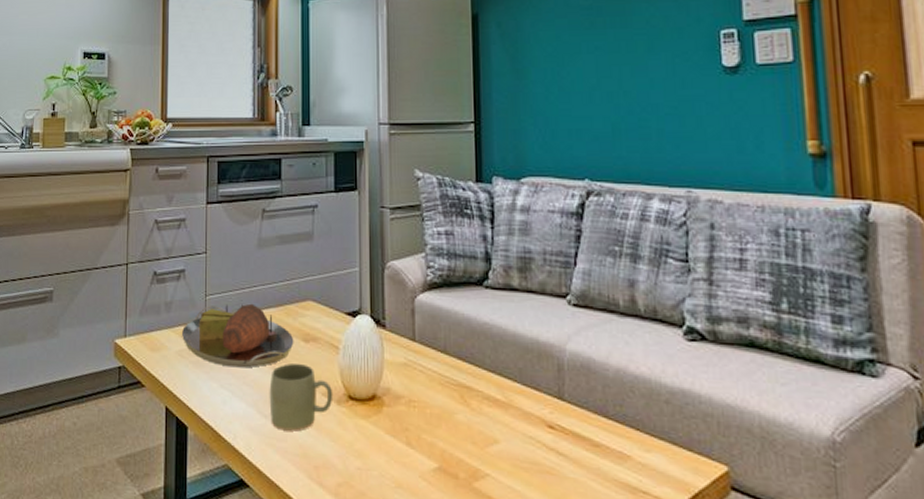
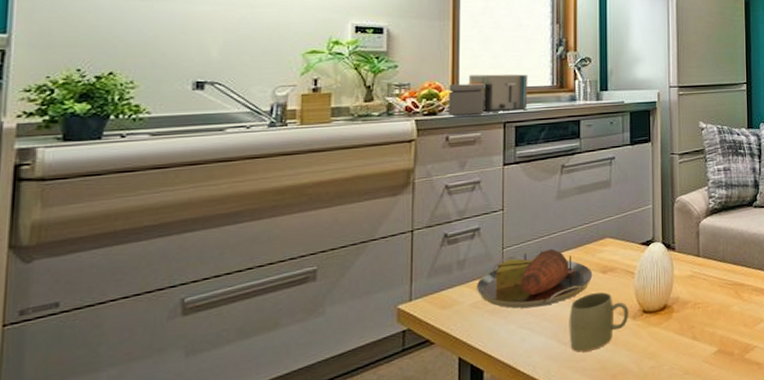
jar: none [157,113,189,147] -> present [447,83,484,116]
toaster: none [175,103,230,145] -> present [468,74,528,113]

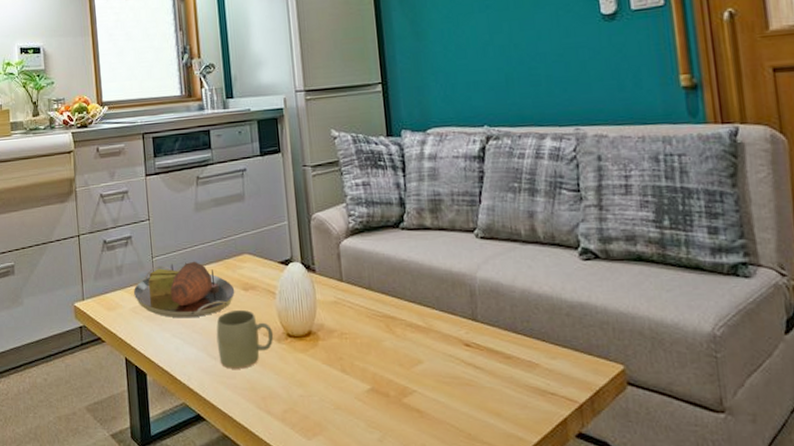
jar: present [447,83,484,116] -> none [95,95,125,128]
toaster: present [468,74,528,113] -> none [109,84,161,124]

